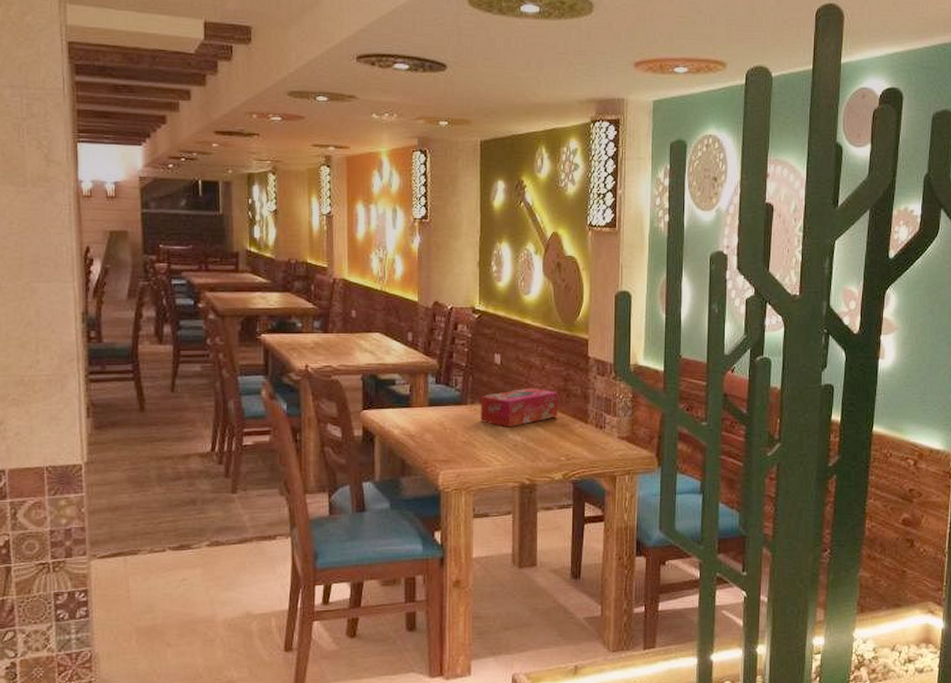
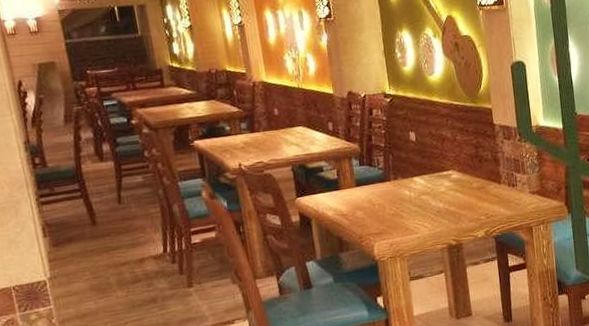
tissue box: present [480,388,558,428] -> none [401,158,474,197]

